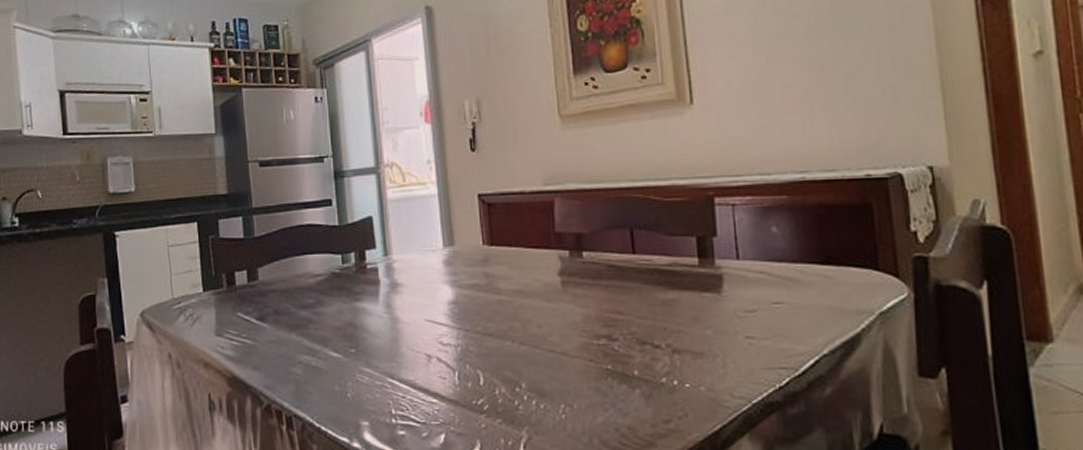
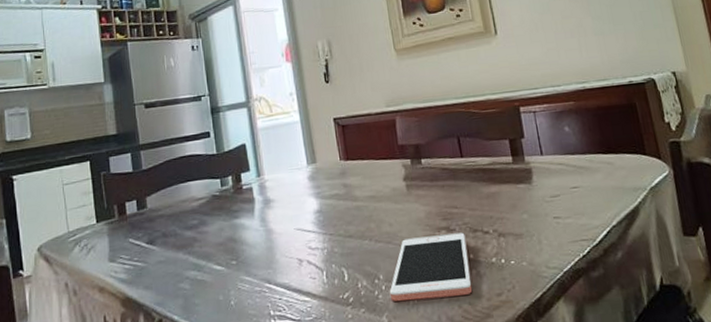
cell phone: none [532,344,634,417] -> present [389,232,473,302]

